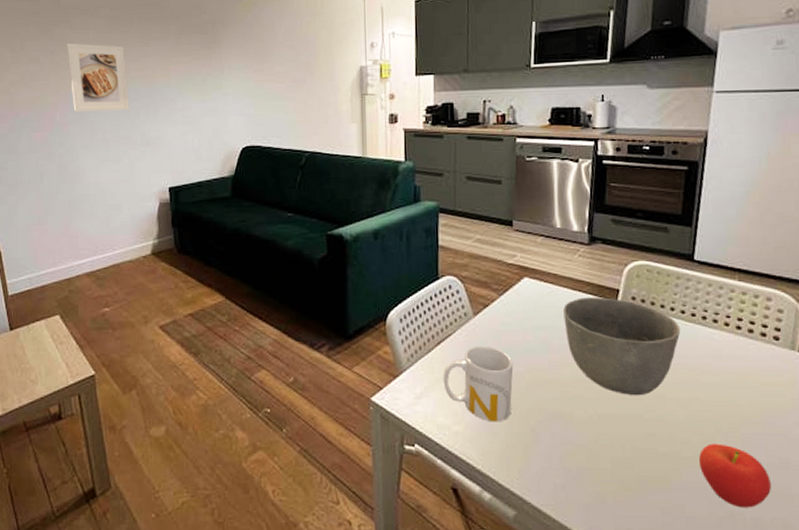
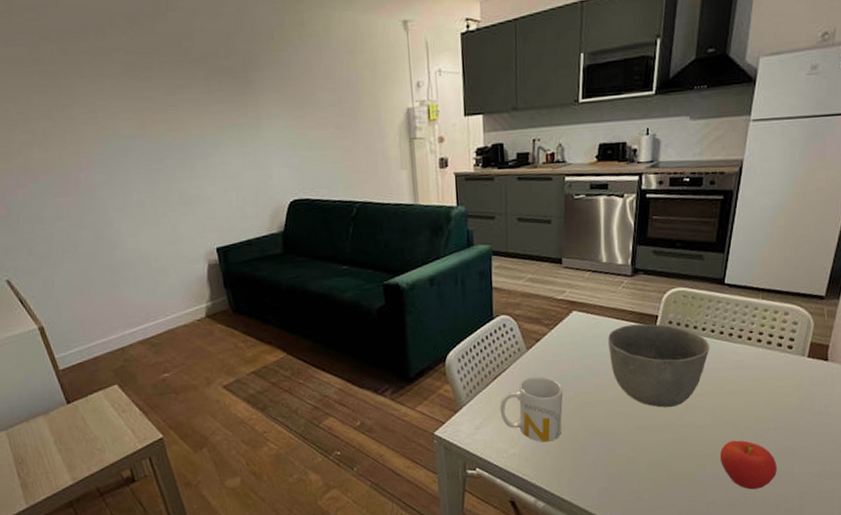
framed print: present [67,43,130,112] -> none [81,94,163,173]

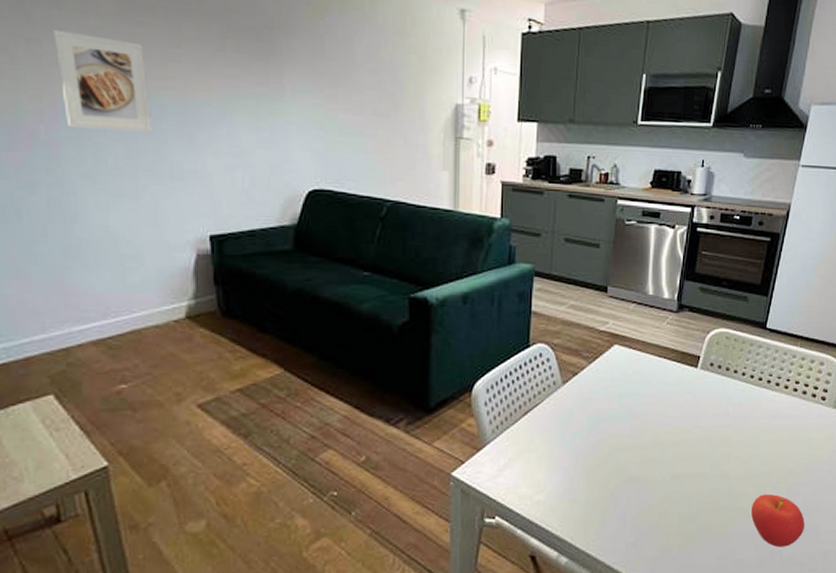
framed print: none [81,94,163,173] -> present [54,30,153,132]
mug: present [500,376,563,442] -> none [528,415,598,489]
bowl: present [608,323,710,408] -> none [648,364,749,456]

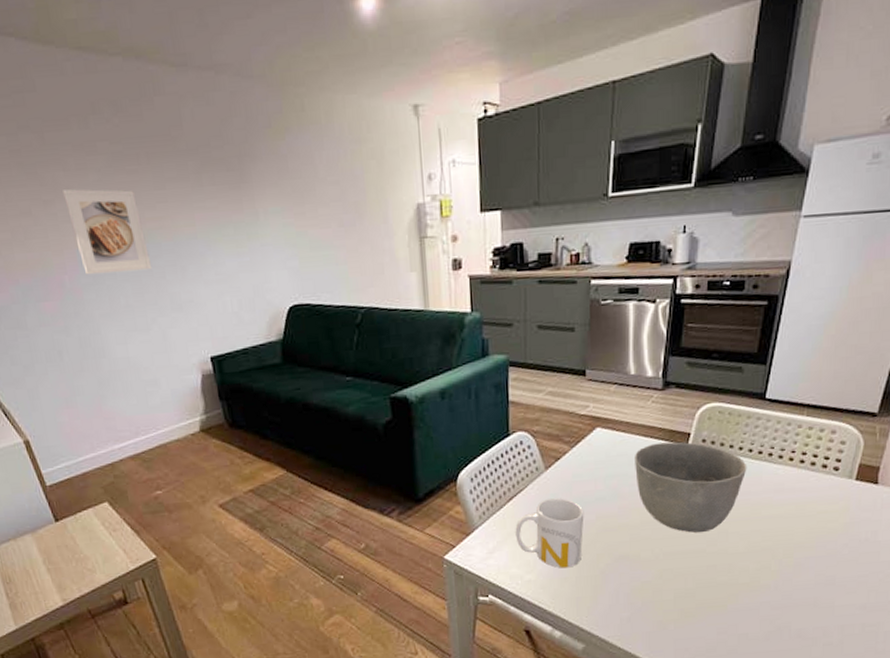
mug: none [528,415,598,489] -> present [515,498,584,568]
bowl: none [648,364,749,456] -> present [635,441,747,533]
apple: present [751,493,805,548] -> none [755,568,816,622]

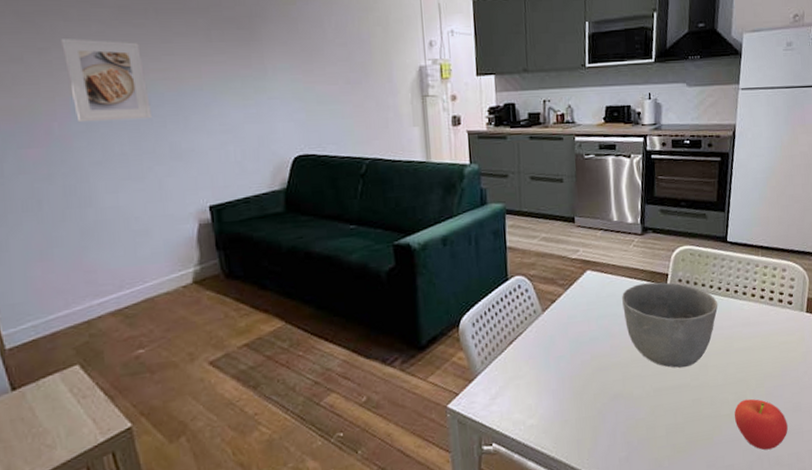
mug: present [515,498,584,568] -> none [516,339,580,411]
apple: none [755,568,816,622] -> present [734,398,788,450]

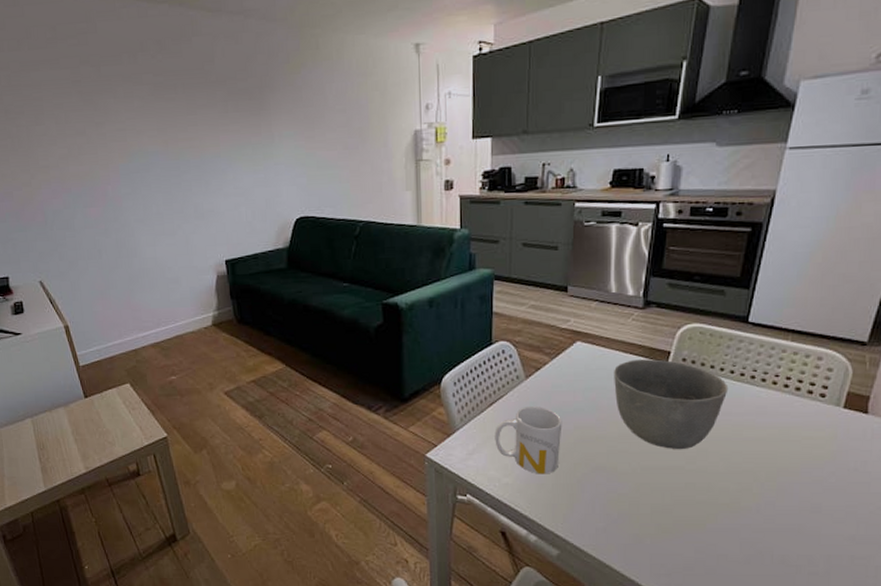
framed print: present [61,38,153,123] -> none [112,113,181,186]
mug: none [516,339,580,411] -> present [495,406,562,474]
apple: present [734,398,788,450] -> none [735,491,801,547]

